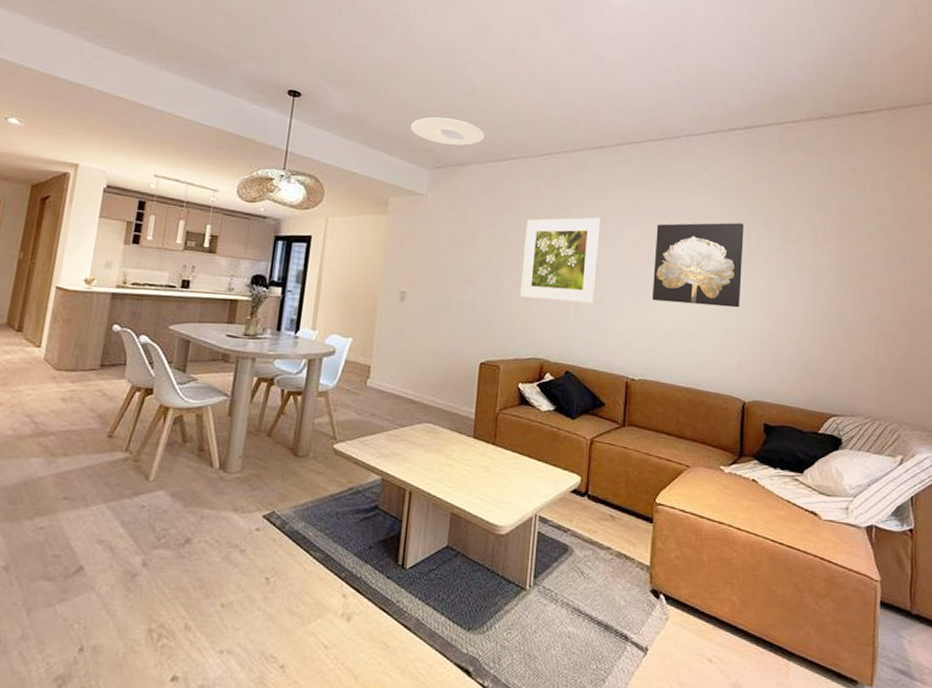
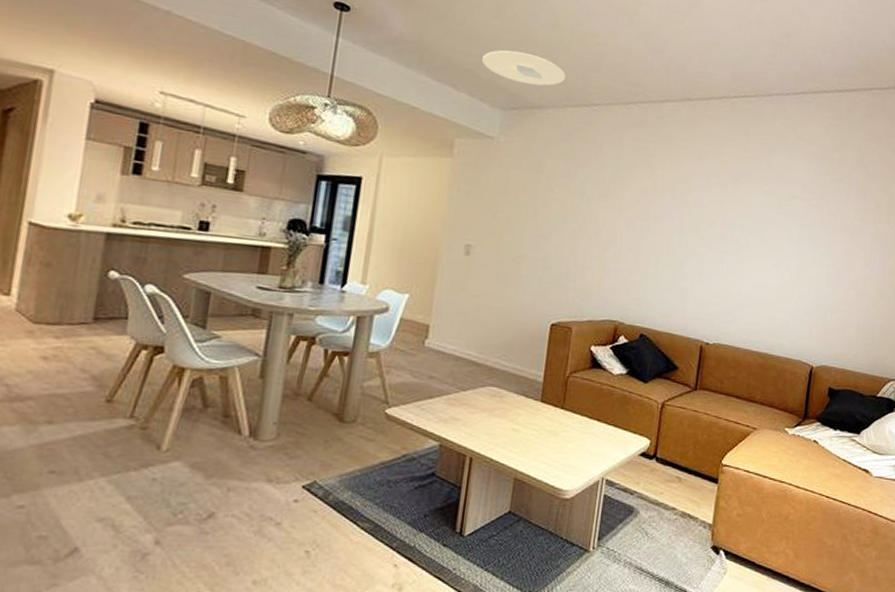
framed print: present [519,217,601,305] -> none [596,172,685,266]
wall art: present [652,222,744,308] -> none [732,185,826,274]

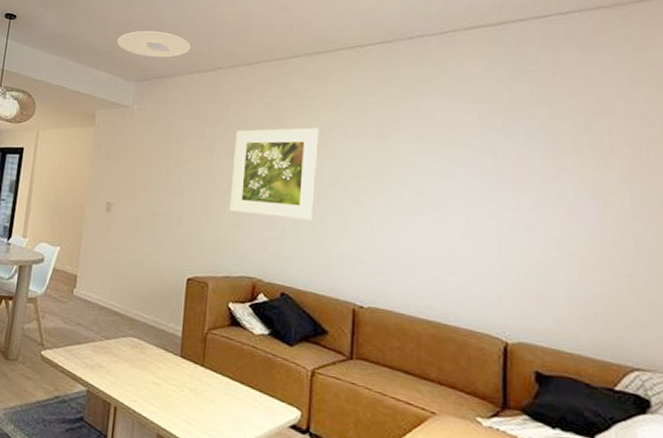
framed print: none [596,172,685,266] -> present [229,127,319,222]

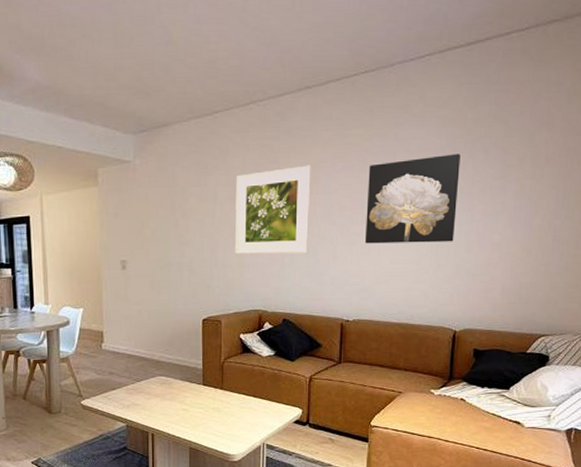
ceiling light: present [117,30,191,58] -> none [109,75,186,106]
wall art: none [383,132,498,231] -> present [365,153,461,244]

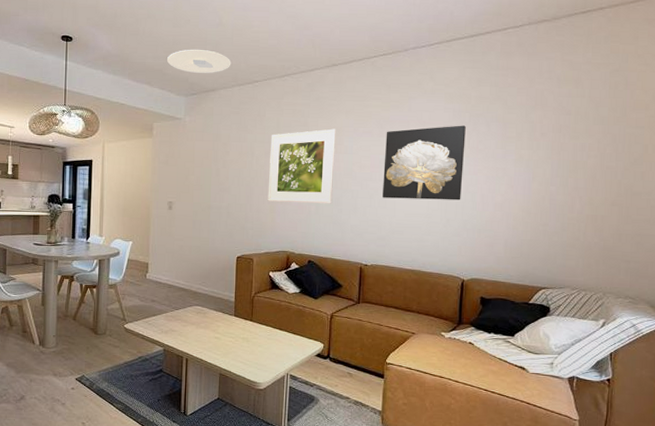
ceiling light: none [109,75,186,106] -> present [167,49,231,74]

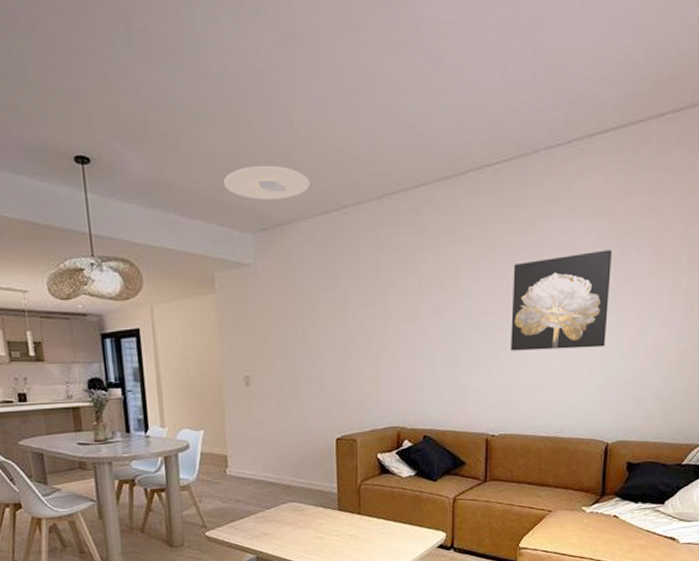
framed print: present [267,128,336,204] -> none [368,265,451,366]

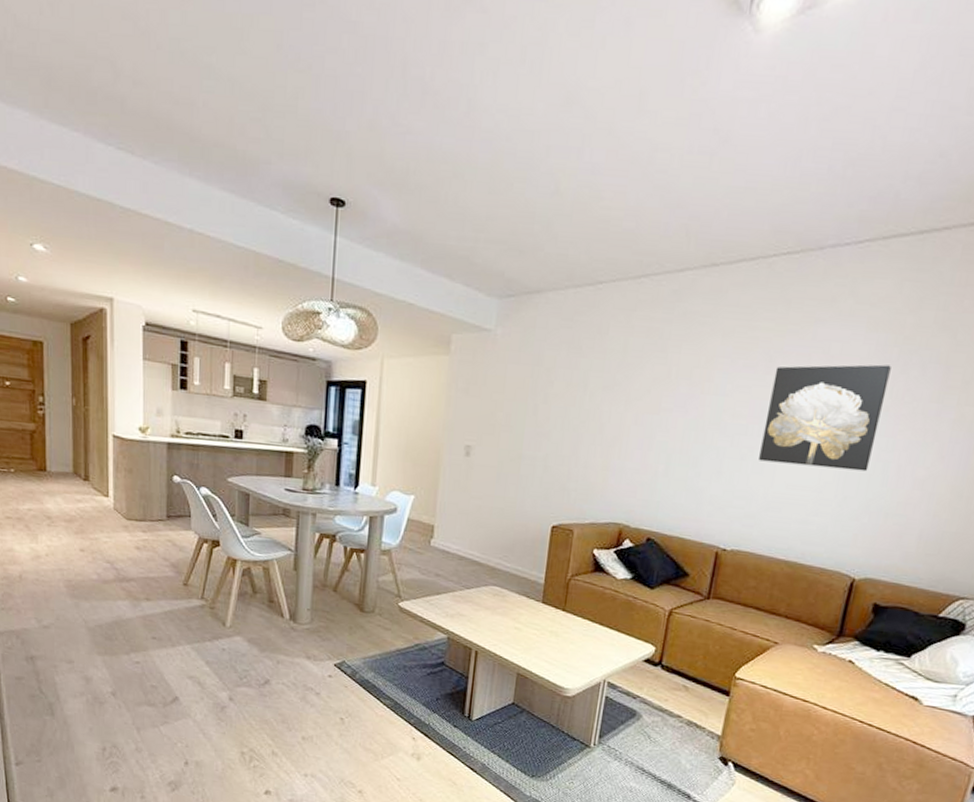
ceiling light: present [224,165,310,201] -> none [477,228,568,267]

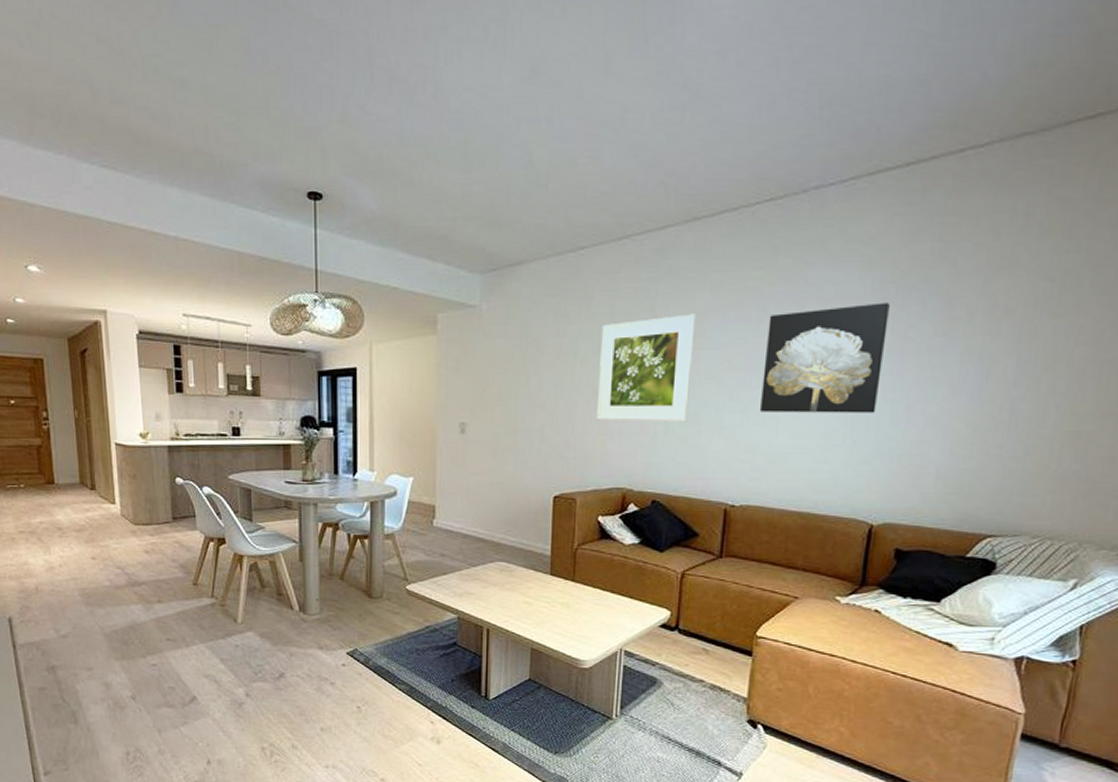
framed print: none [600,358,706,464] -> present [596,313,696,422]

